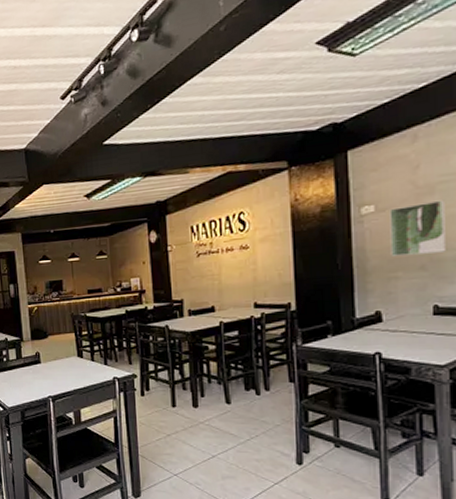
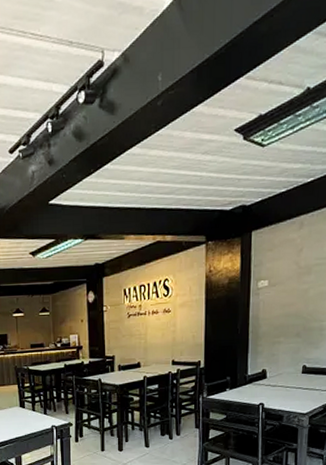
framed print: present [389,199,445,256] -> none [276,279,318,324]

